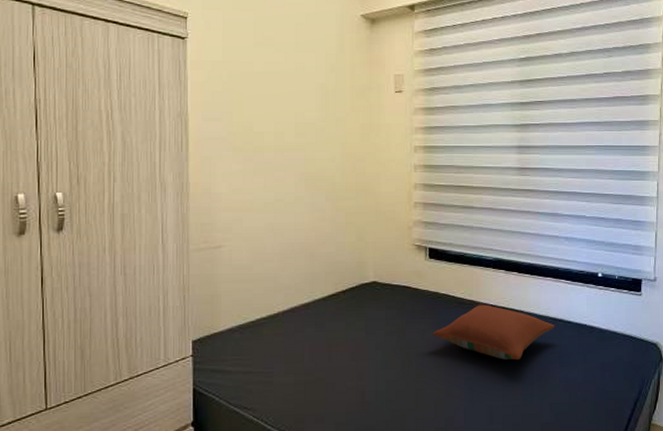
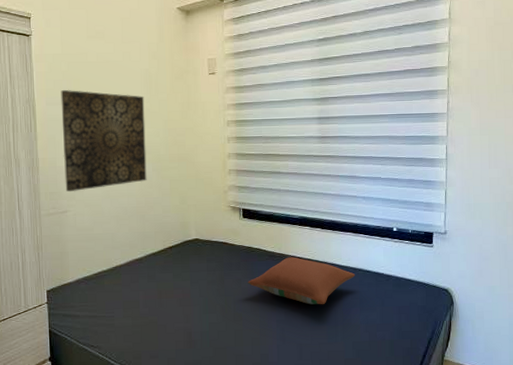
wall art: none [219,104,319,223] -> present [60,90,147,191]

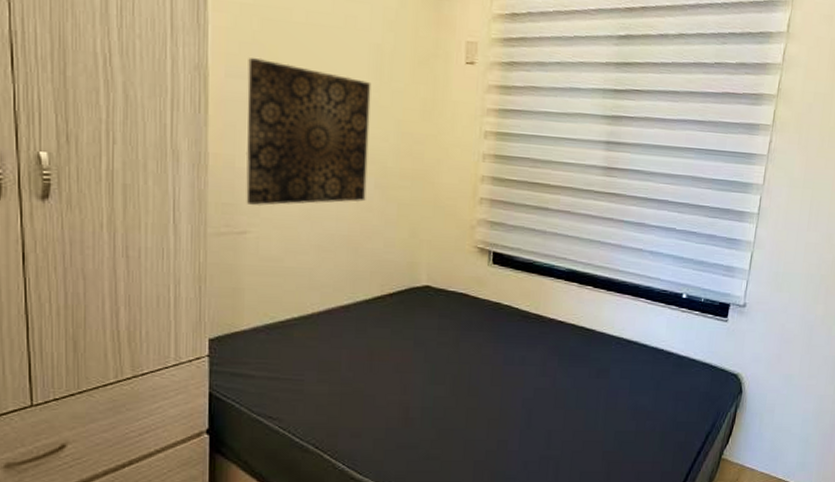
pillow: present [248,257,356,305] -> none [490,320,629,384]

